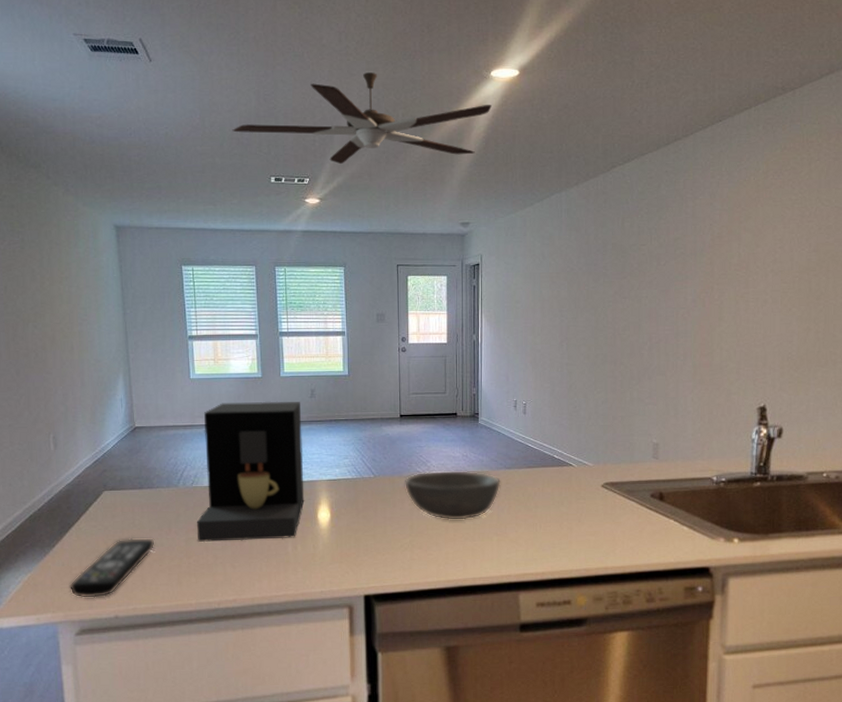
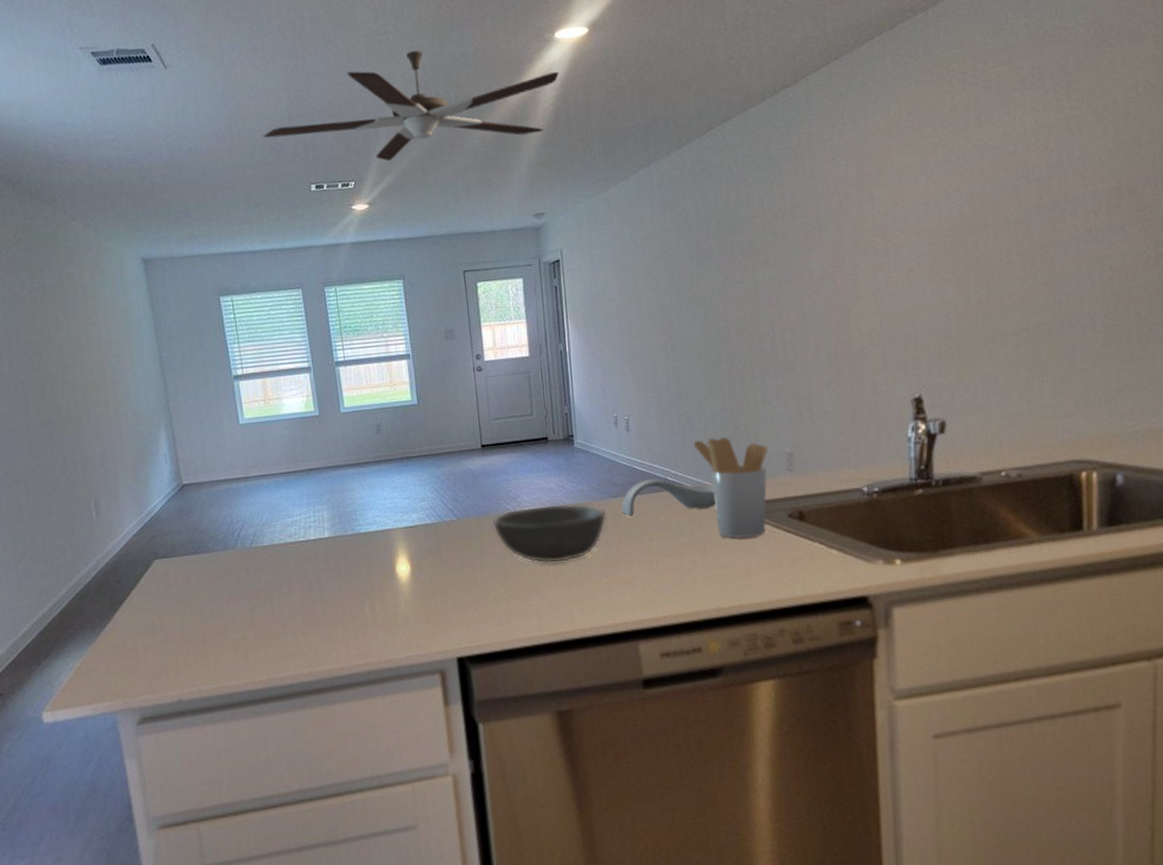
remote control: present [68,537,155,598] -> none [125,608,216,683]
coffee maker: present [196,401,305,543] -> none [257,440,380,610]
spoon rest: none [514,456,592,486] -> present [621,478,716,517]
utensil holder: none [578,425,639,512] -> present [693,437,768,539]

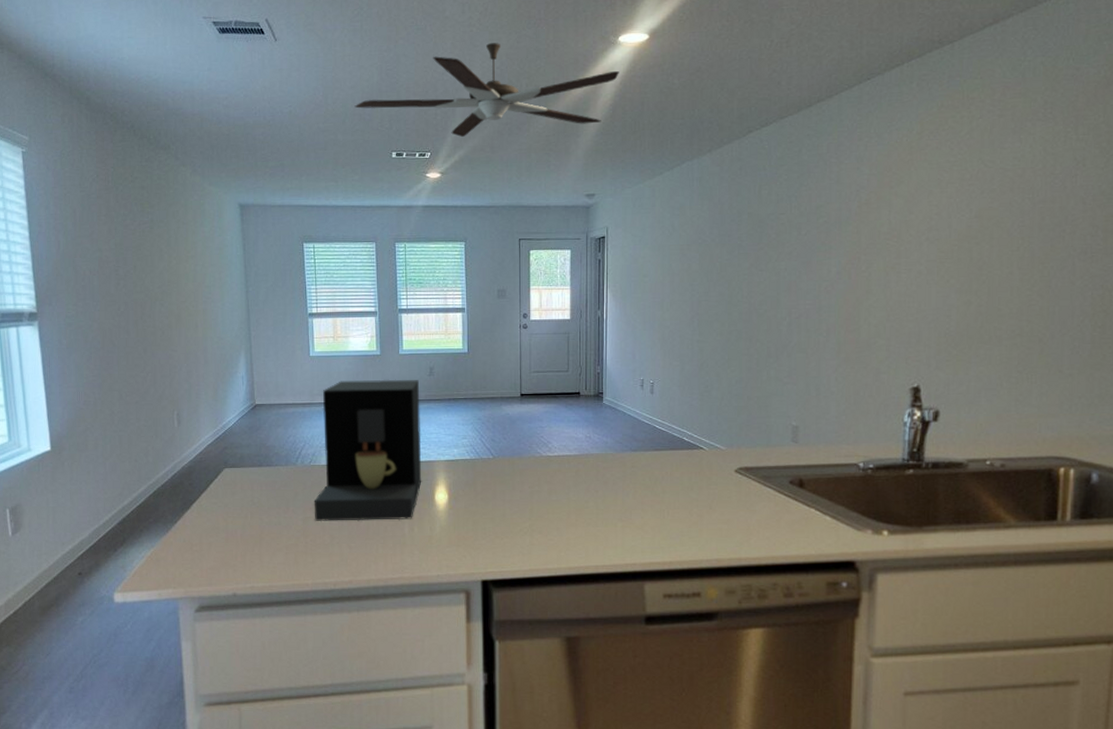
coffee maker: none [257,440,380,610] -> present [314,379,422,522]
bowl: present [492,503,607,564] -> none [524,452,627,505]
spoon rest: present [621,478,716,517] -> none [640,438,725,469]
utensil holder: present [693,437,768,539] -> none [709,406,776,499]

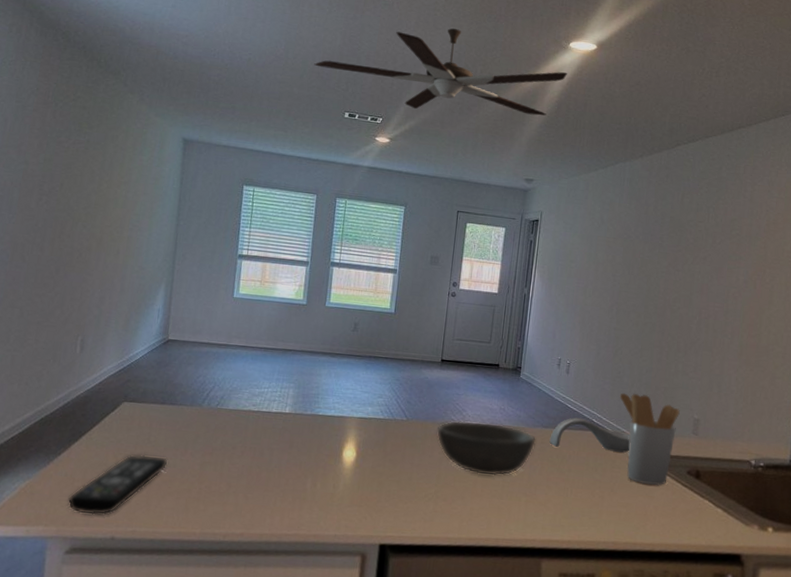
remote control: none [189,515,273,575] -> present [67,454,168,516]
coffee maker: present [314,379,422,522] -> none [212,325,342,475]
bowl: none [524,452,627,505] -> present [436,420,537,476]
spoon rest: none [640,438,725,469] -> present [549,417,631,453]
utensil holder: none [709,406,776,499] -> present [619,393,680,486]

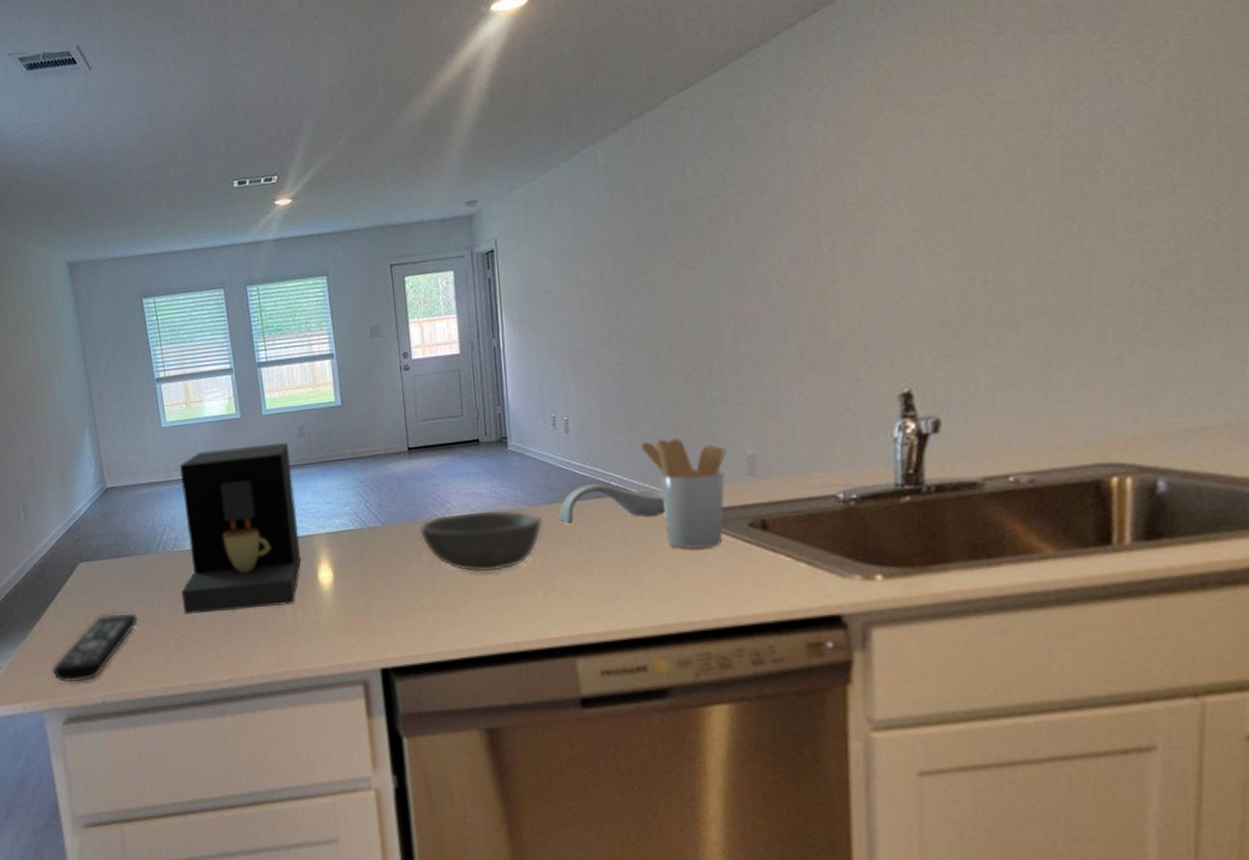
coffee maker: none [212,325,342,475] -> present [179,443,302,615]
ceiling fan: present [314,28,567,116] -> none [185,34,495,153]

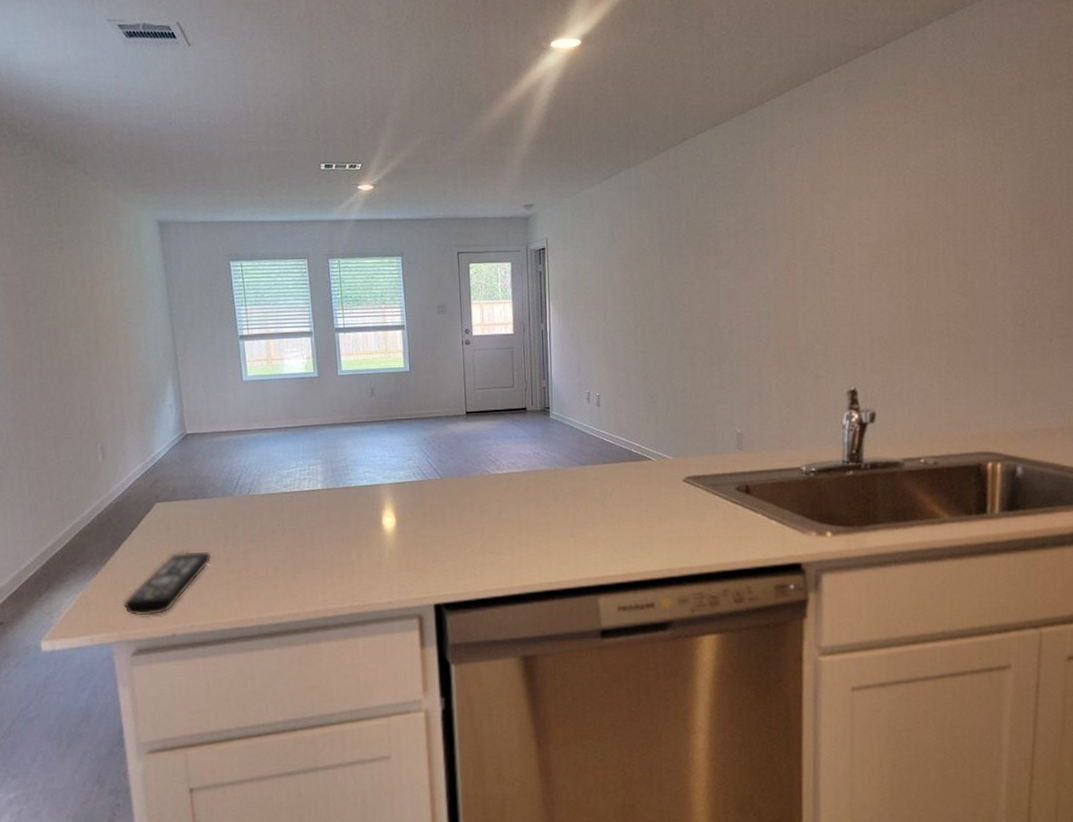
coffee maker: present [179,443,302,615] -> none [254,401,368,554]
bowl: present [419,509,543,573] -> none [472,468,576,523]
spoon rest: present [559,483,665,524] -> none [589,450,673,483]
utensil holder: present [640,438,726,550] -> none [656,415,721,508]

